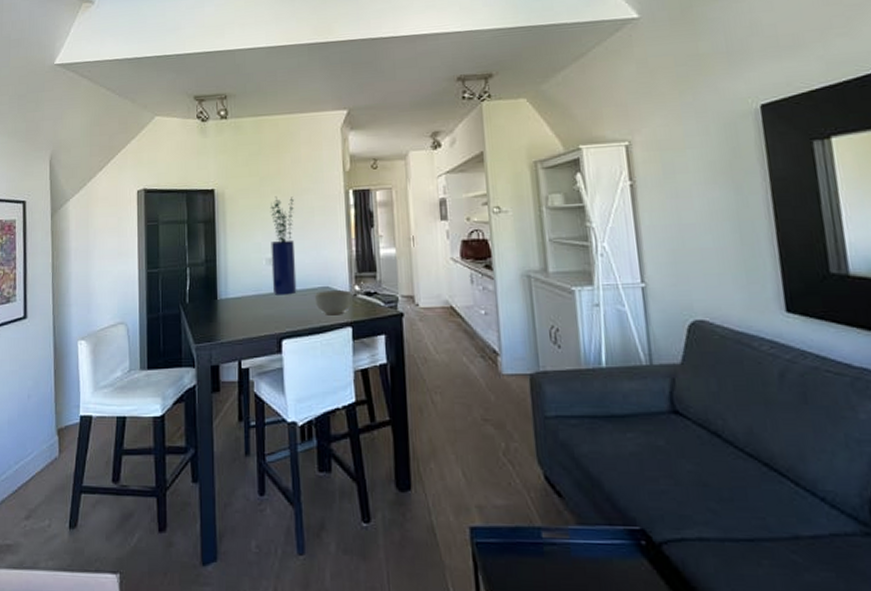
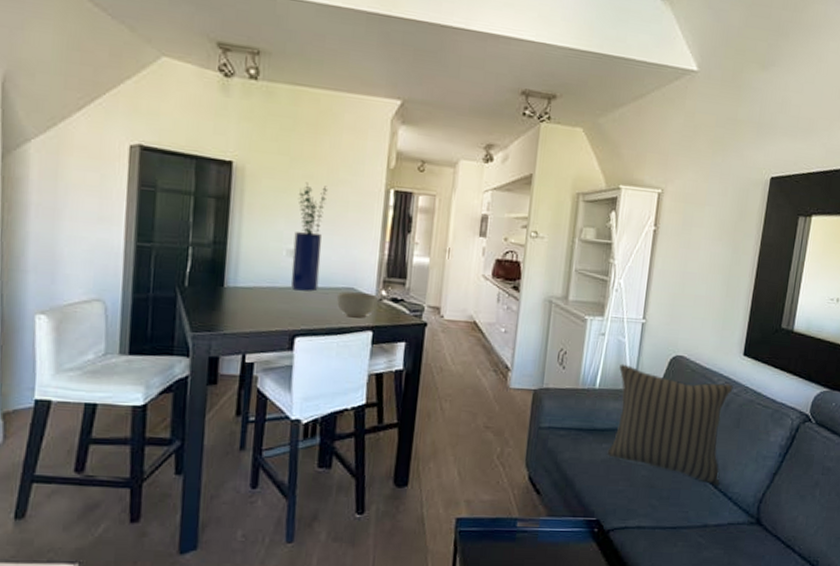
pillow: none [626,336,802,484] -> present [607,363,733,487]

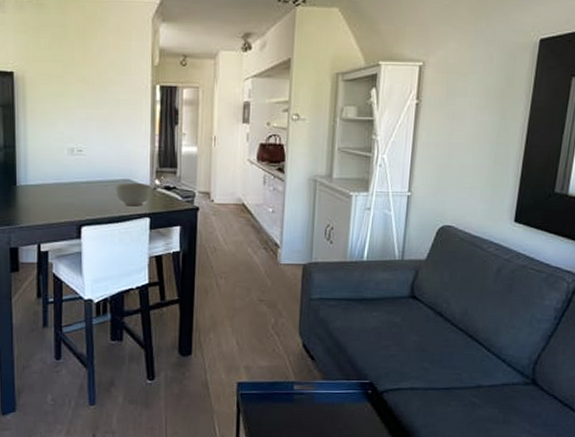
vase: present [290,182,329,292] -> none [73,85,100,185]
pillow: present [607,363,733,487] -> none [377,236,504,350]

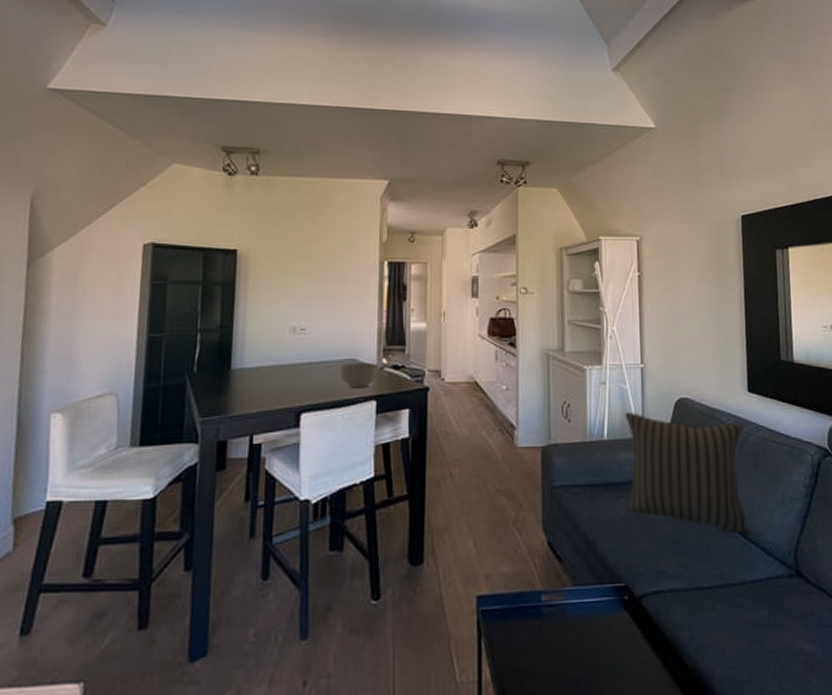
pillow: none [377,236,504,350] -> present [625,411,749,537]

